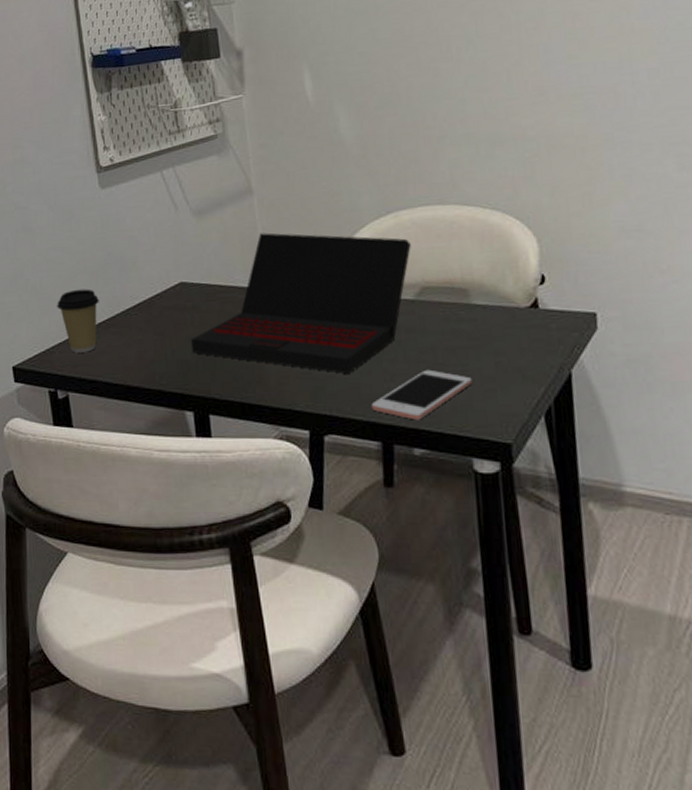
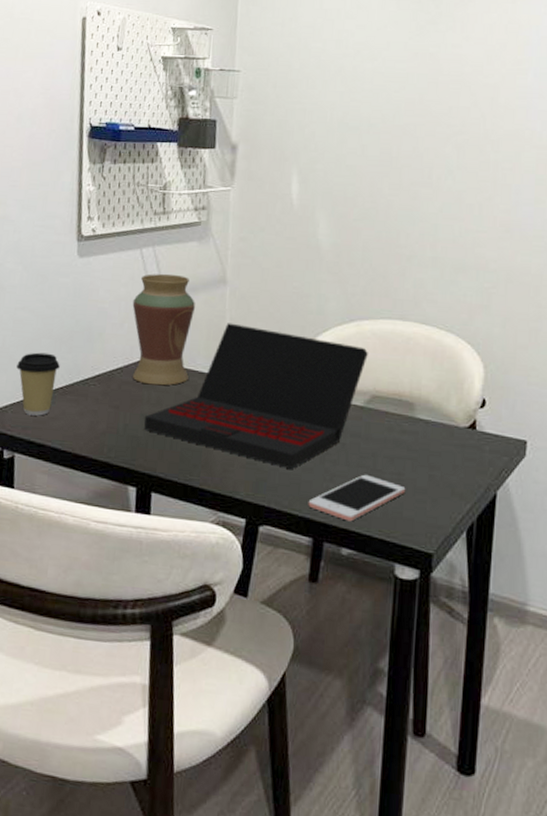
vase: none [161,192,229,307] -> present [132,273,195,386]

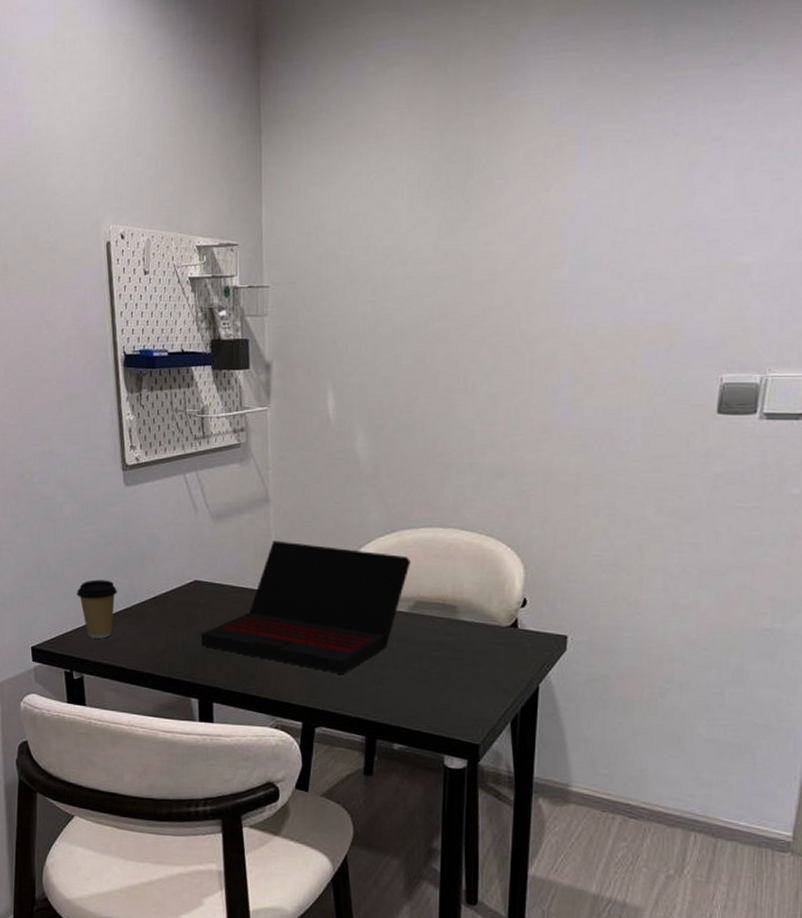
vase: present [132,273,195,386] -> none [180,496,241,604]
cell phone: present [308,474,406,522] -> none [360,675,452,719]

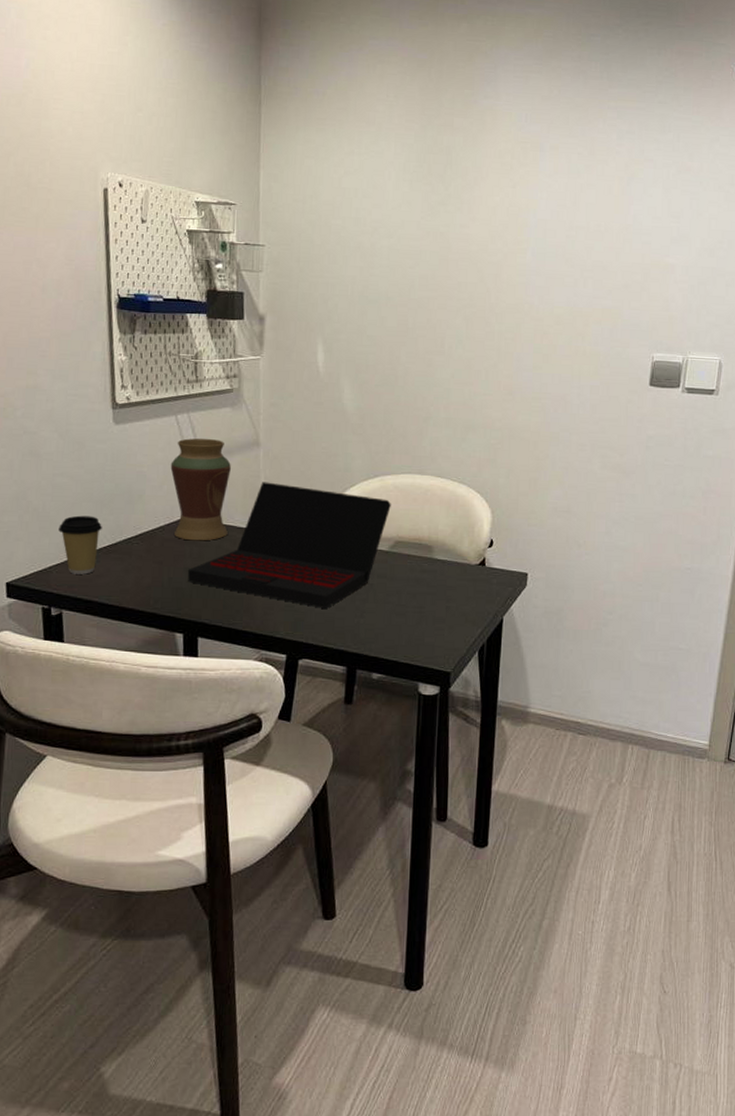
vase: none [180,496,241,604] -> present [170,438,231,541]

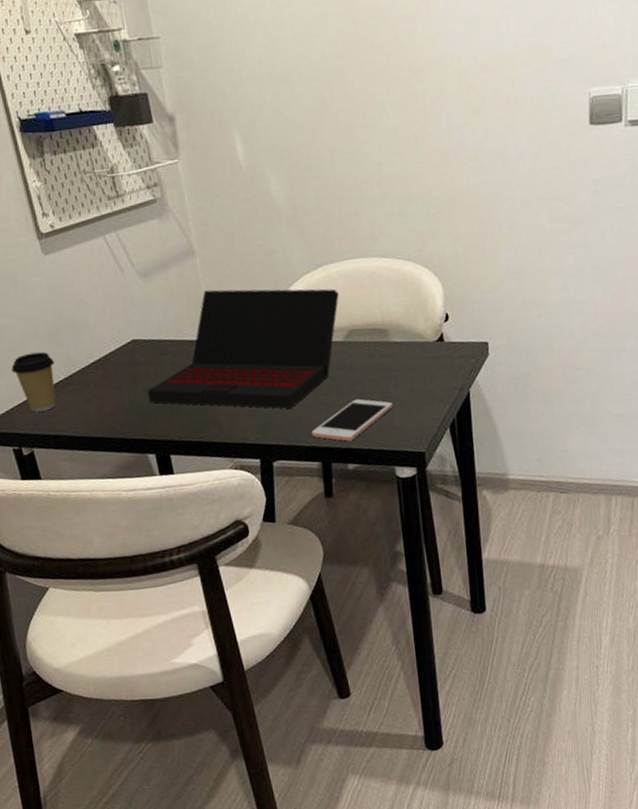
vase: present [170,438,231,541] -> none [108,254,180,362]
cell phone: none [342,609,427,650] -> present [311,398,393,442]

